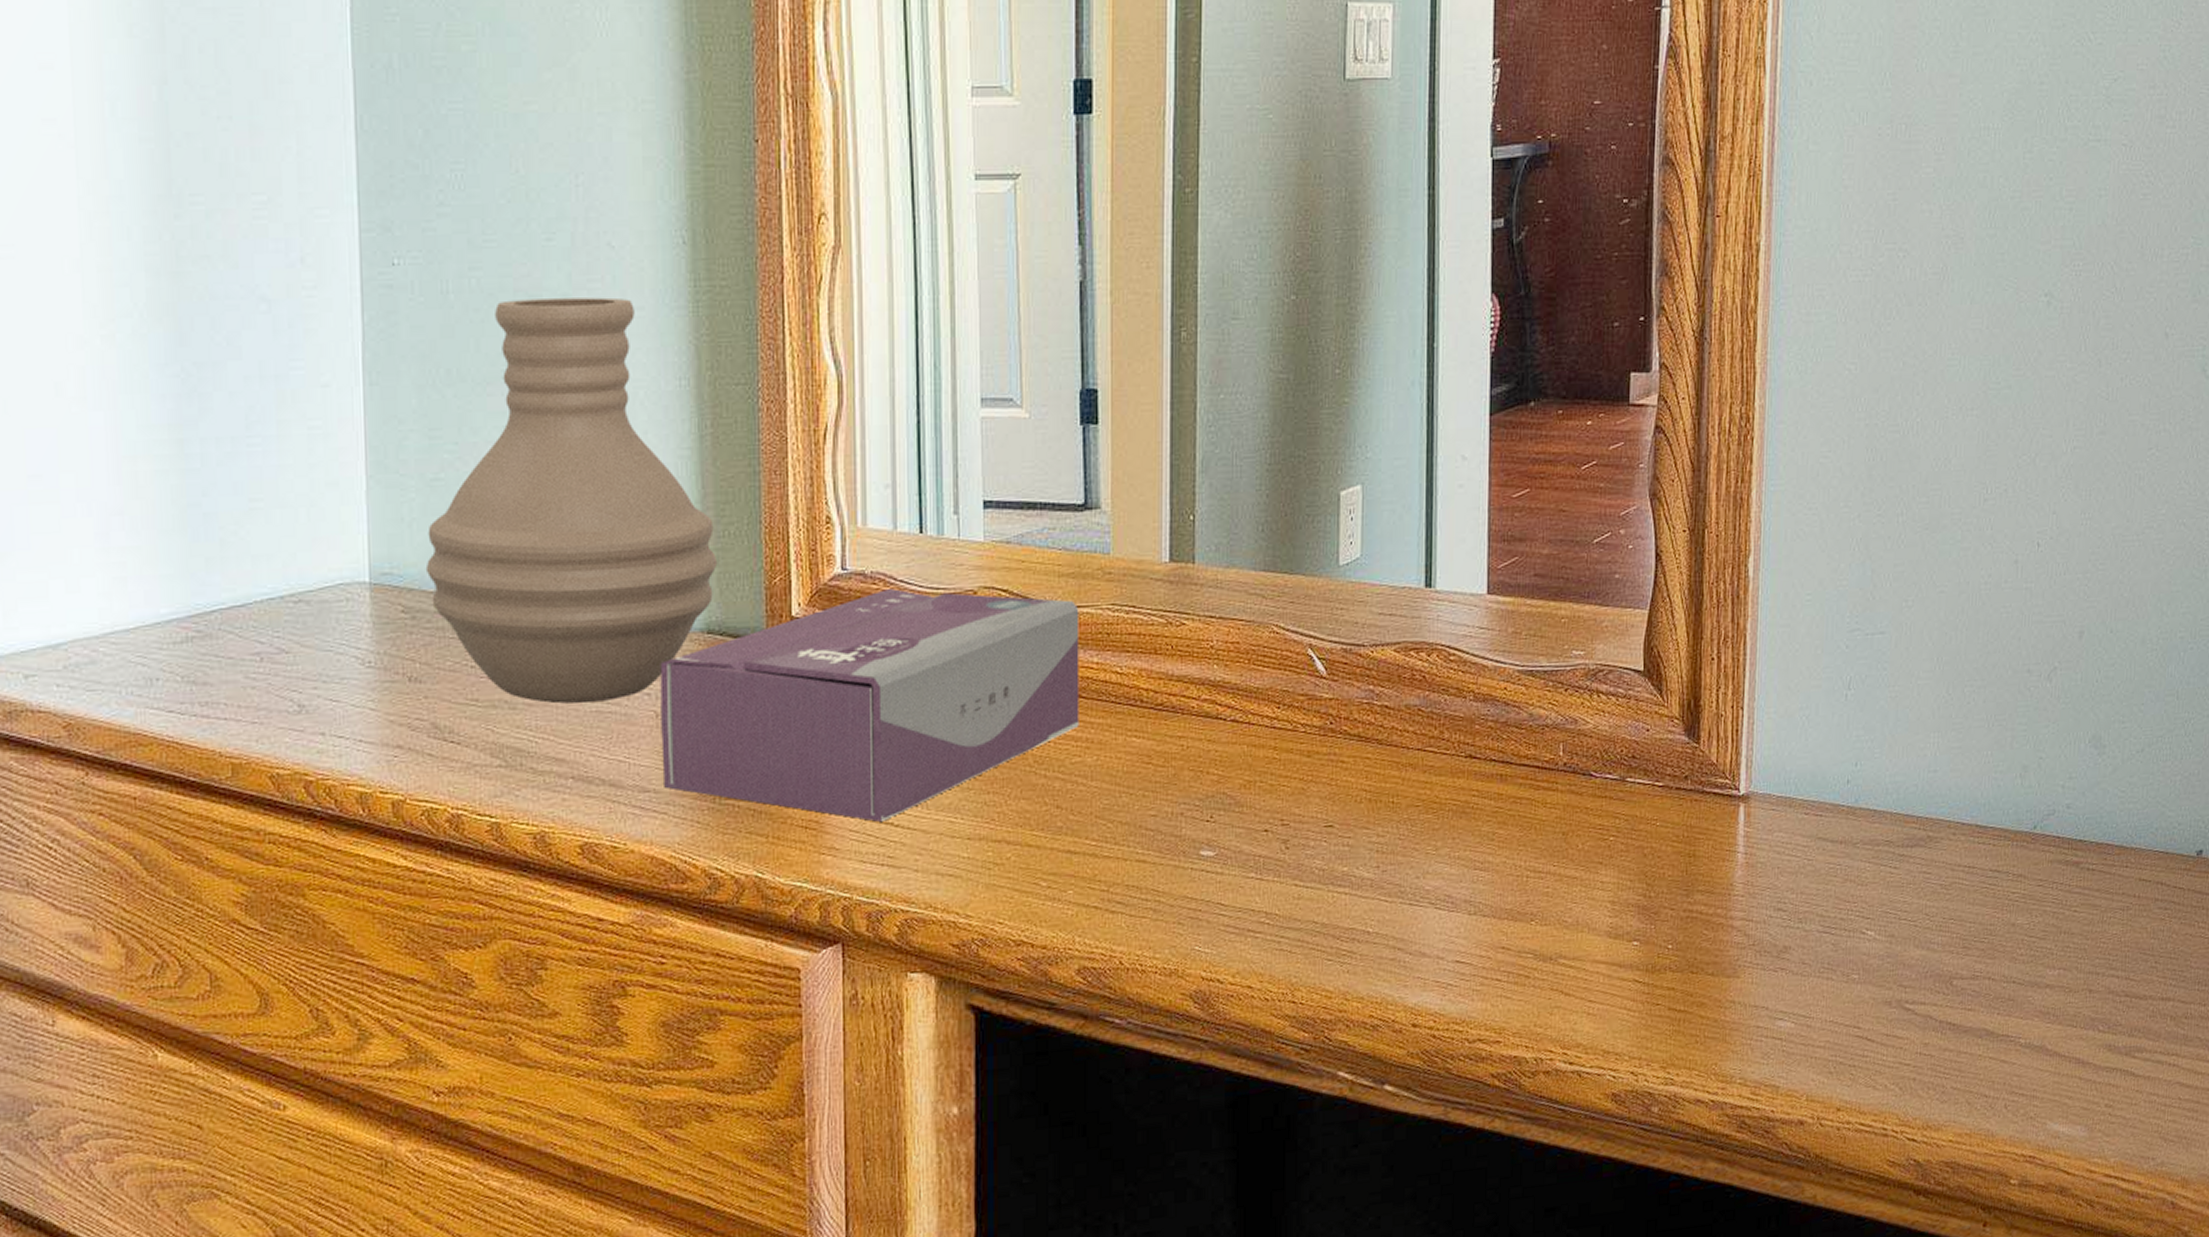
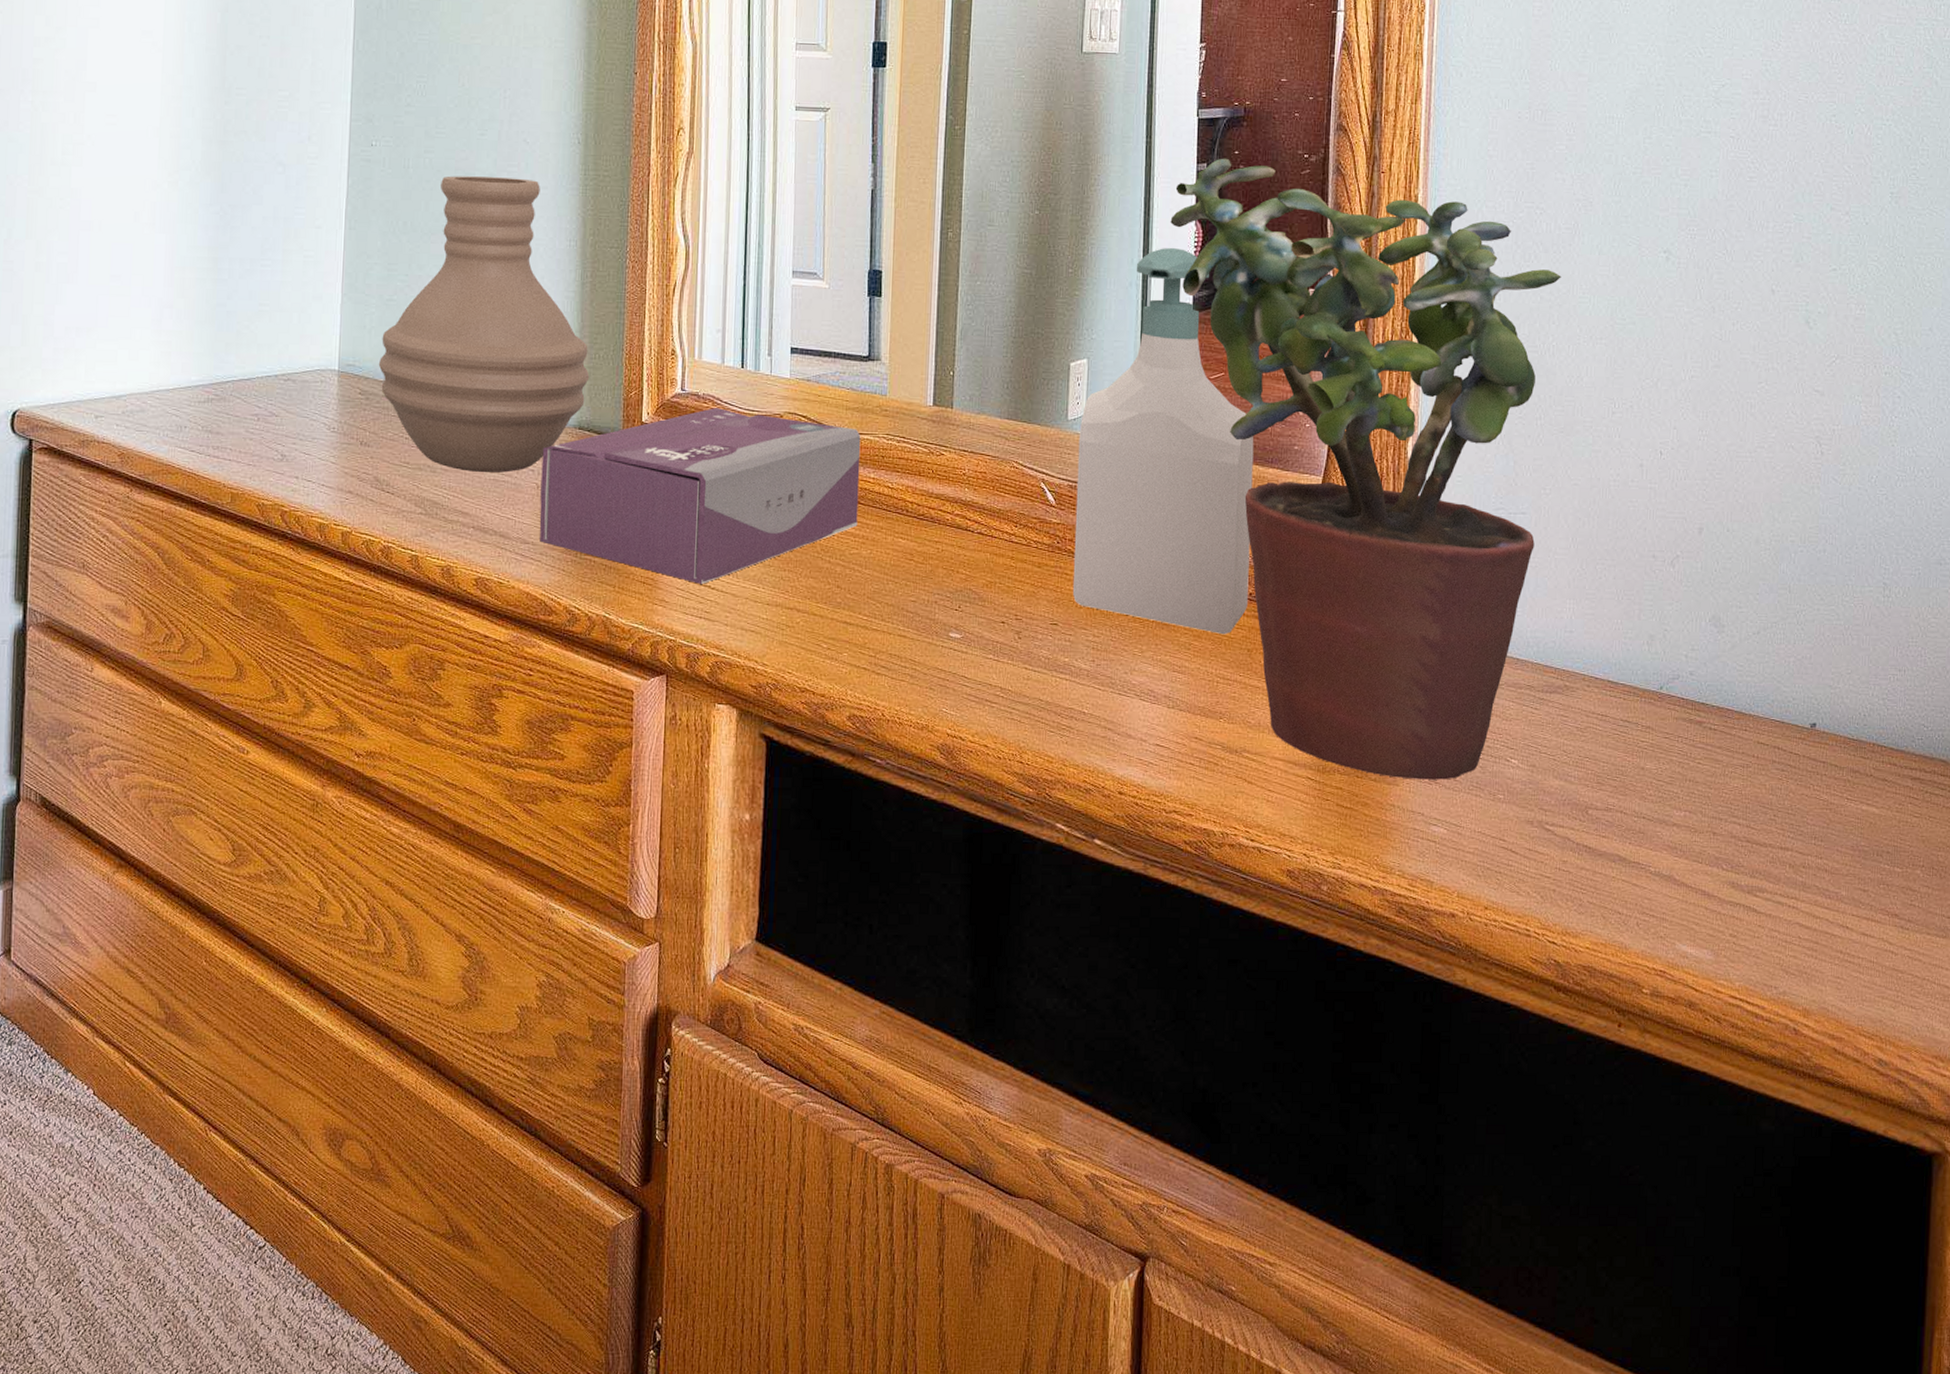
soap bottle: none [1350,331,1567,818] -> present [1072,247,1254,635]
potted plant: none [1460,210,1927,969] -> present [1170,158,1561,780]

